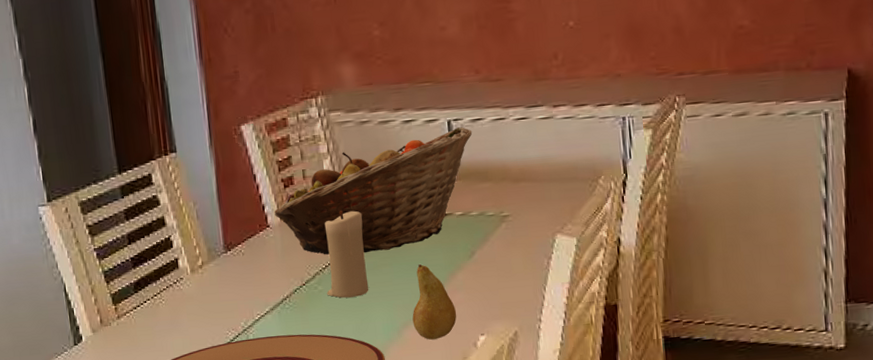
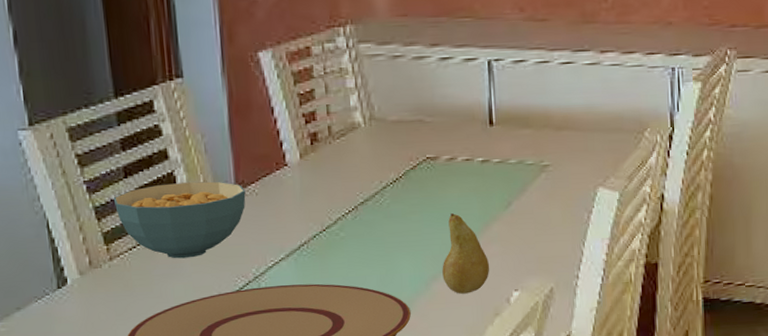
cereal bowl: none [119,244,234,316] -> present [113,181,246,259]
fruit basket: present [275,127,473,255] -> none [294,68,514,199]
candle: present [324,210,369,298] -> none [349,152,396,246]

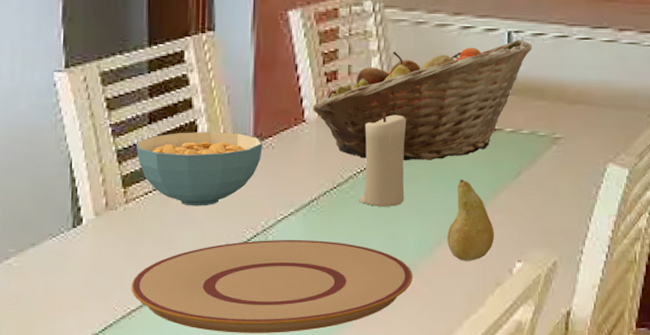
fruit basket: none [294,68,514,199] -> present [313,40,533,161]
candle: none [349,152,396,246] -> present [359,113,407,207]

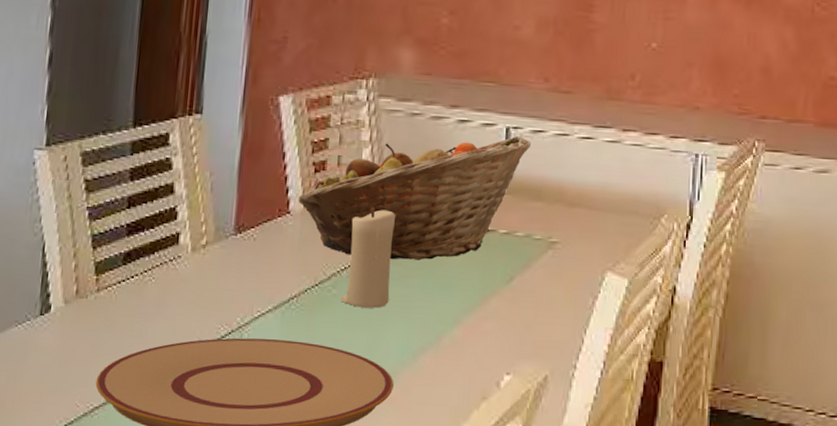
cereal bowl: present [135,132,263,206] -> none [112,219,244,299]
fruit: present [447,179,495,261] -> none [432,282,483,371]

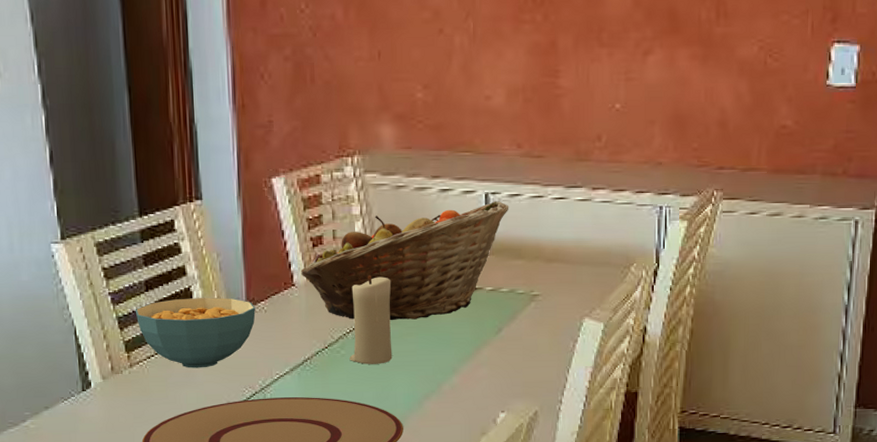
cereal bowl: none [112,219,244,299] -> present [135,298,256,368]

